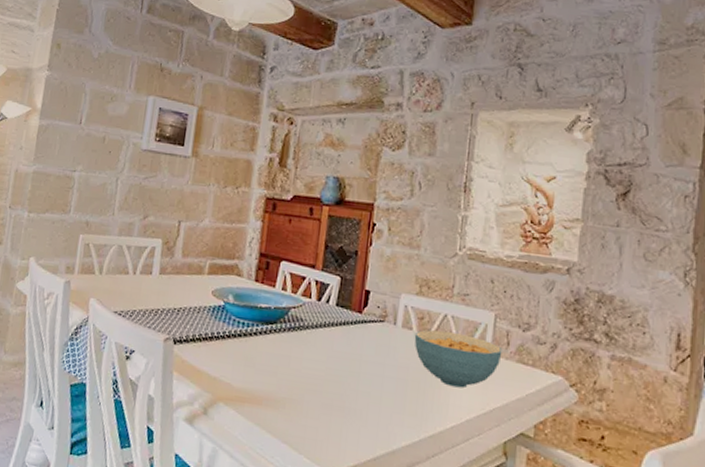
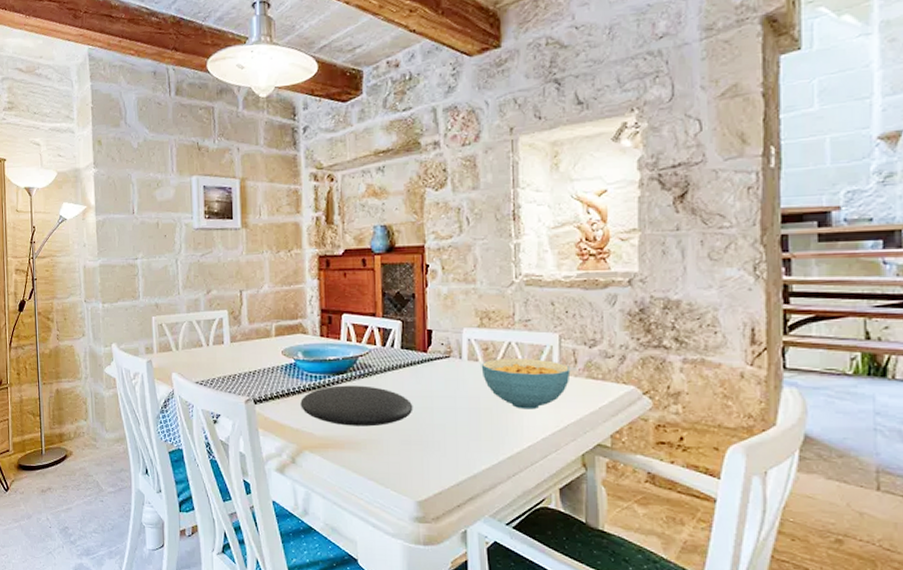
plate: none [222,335,340,385] -> present [300,385,413,427]

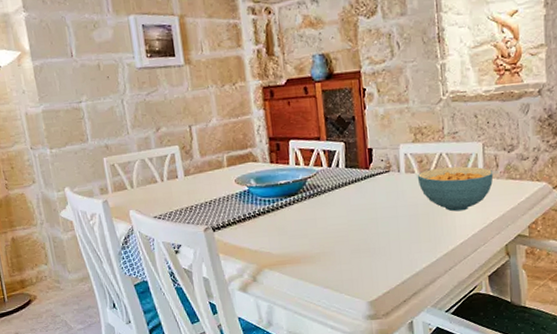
plate: present [300,385,413,427] -> none [256,204,360,243]

